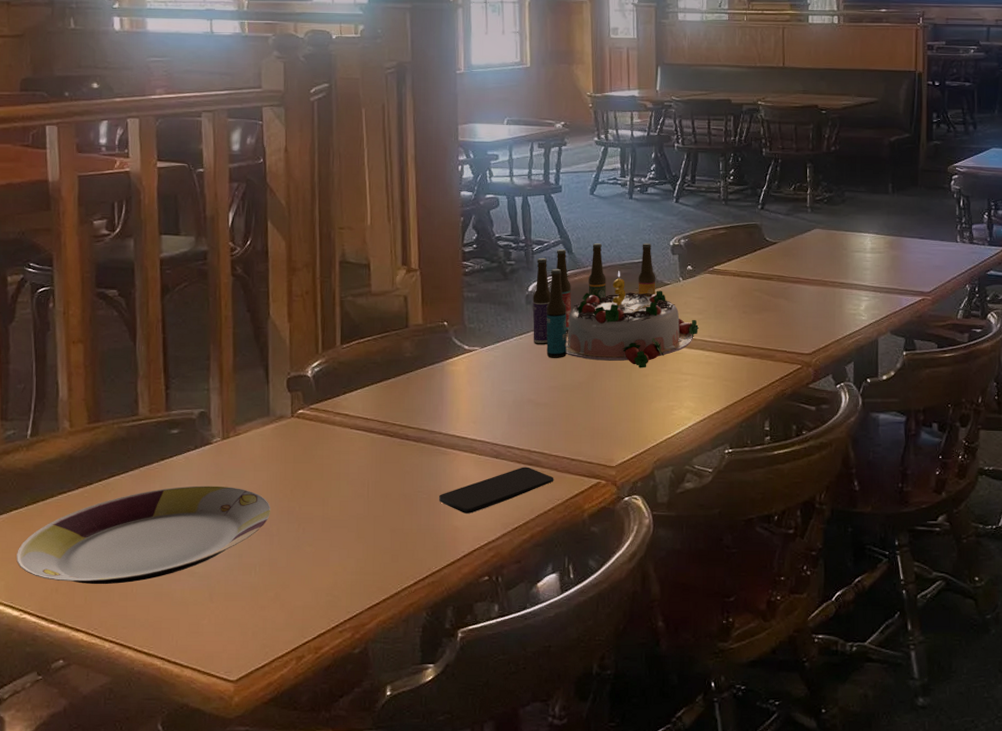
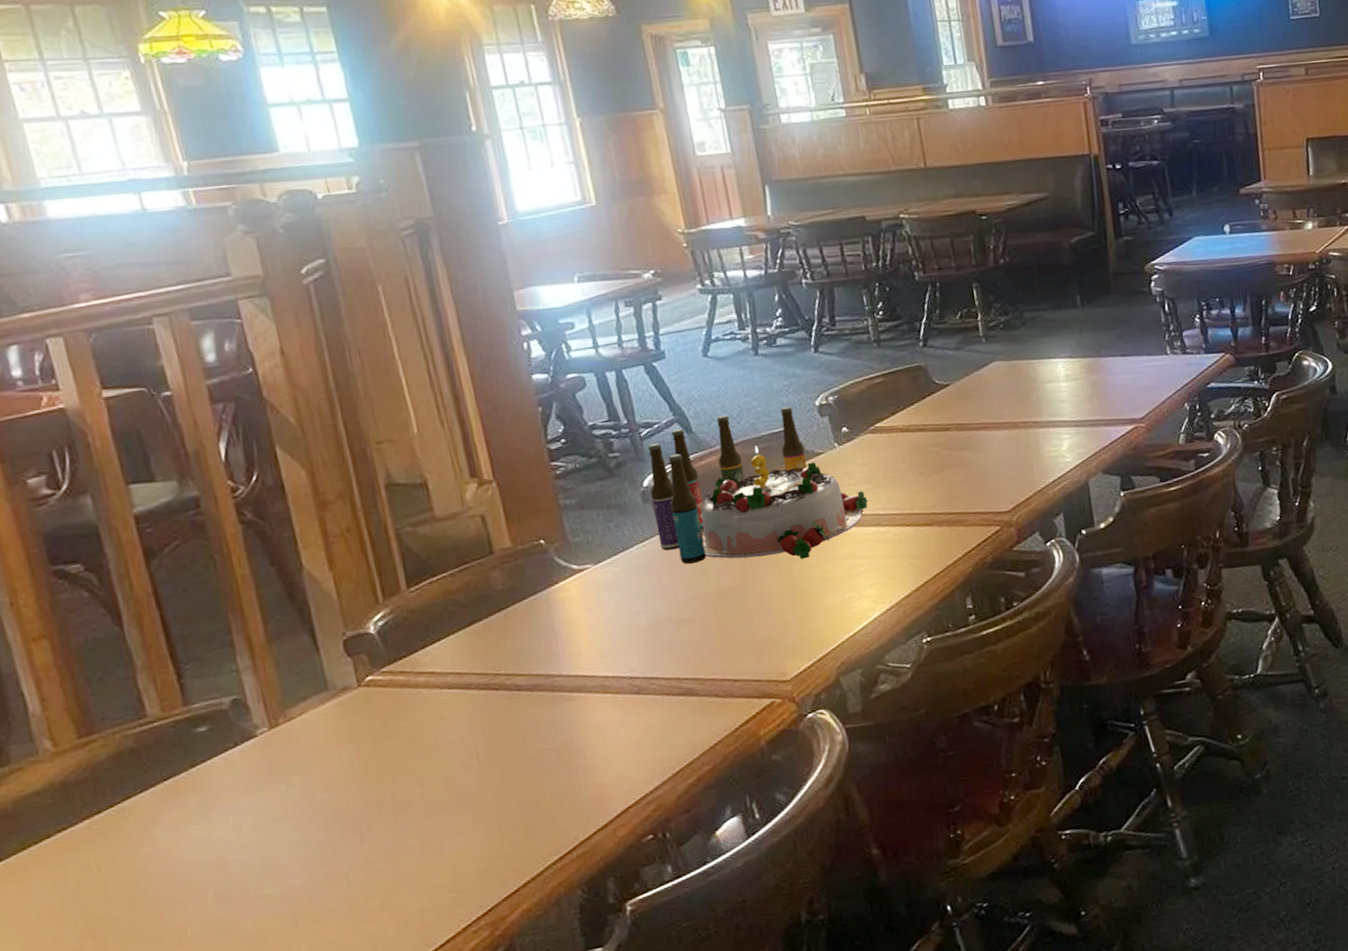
plate: present [16,486,271,584] -> none [14,784,355,939]
smartphone: present [439,467,554,513] -> none [572,698,716,766]

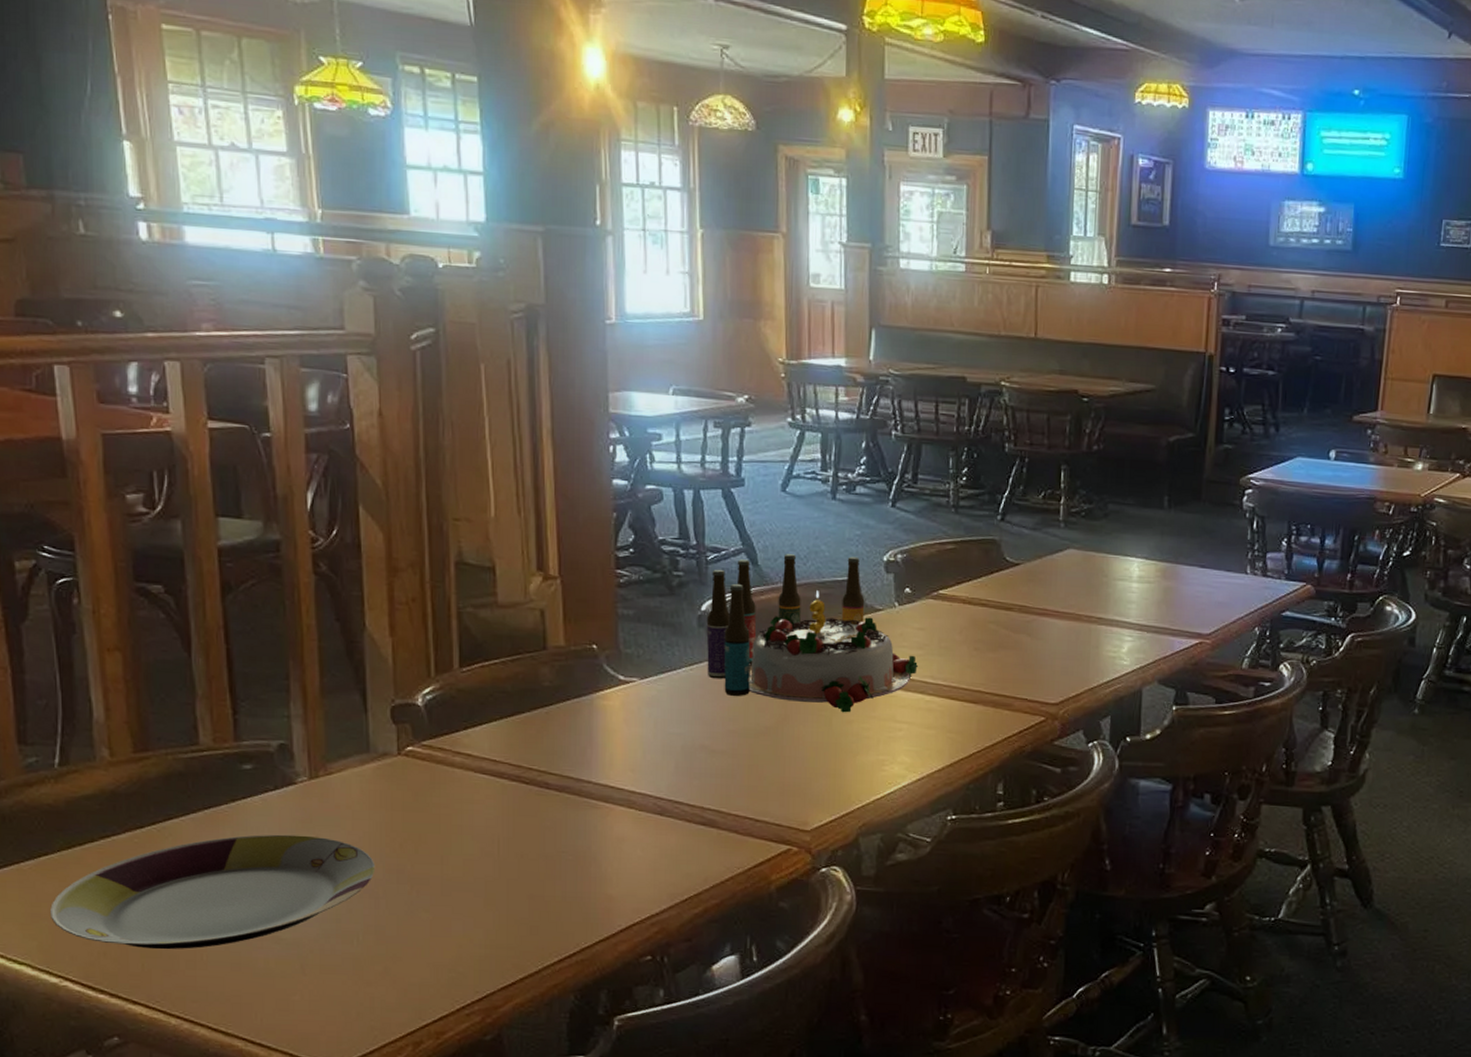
plate: none [14,784,355,939] -> present [50,834,376,949]

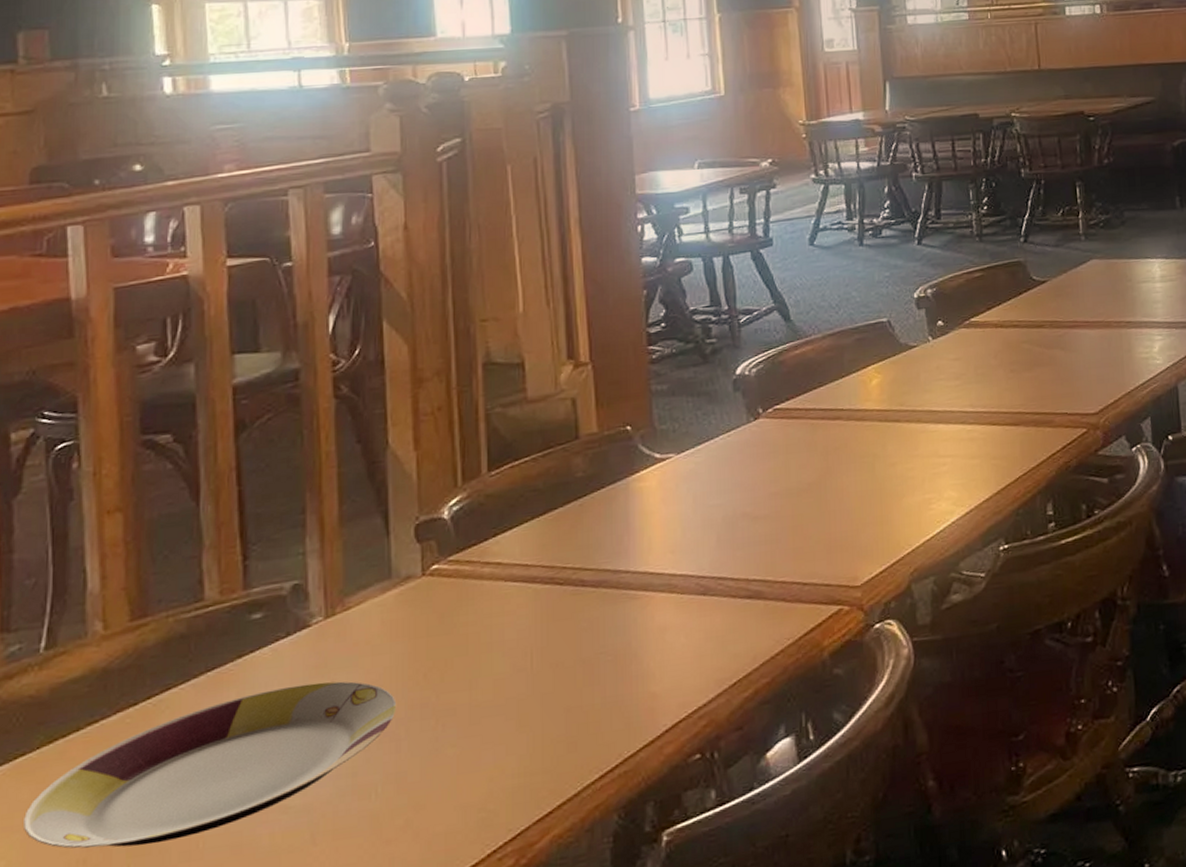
beer bottle: present [706,554,919,713] -> none [742,297,958,458]

